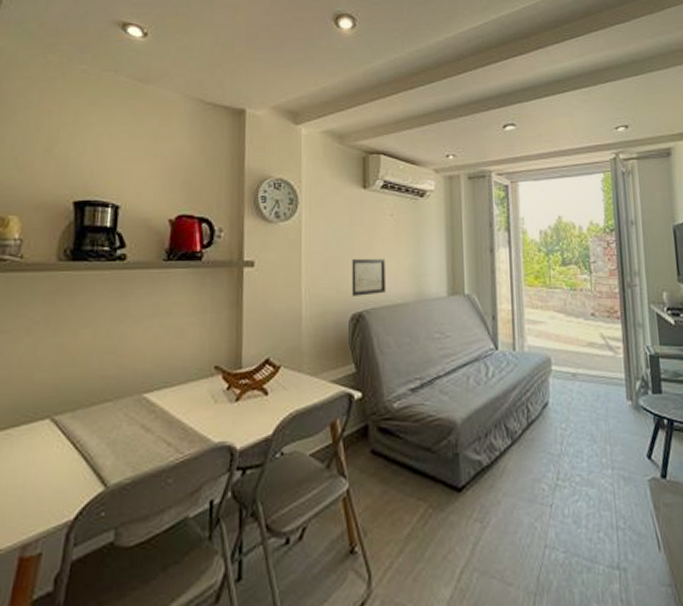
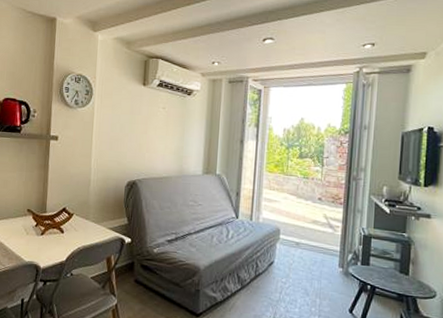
wall art: present [352,259,387,296] -> none [128,140,157,169]

